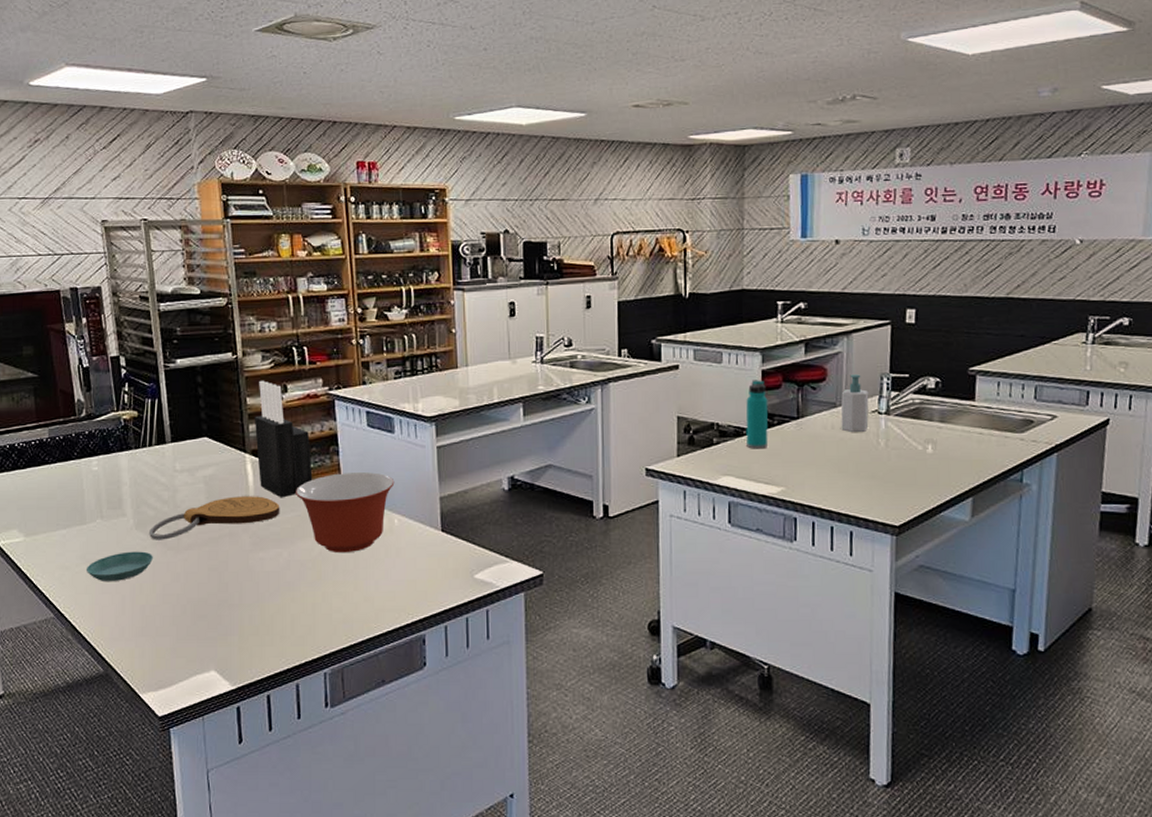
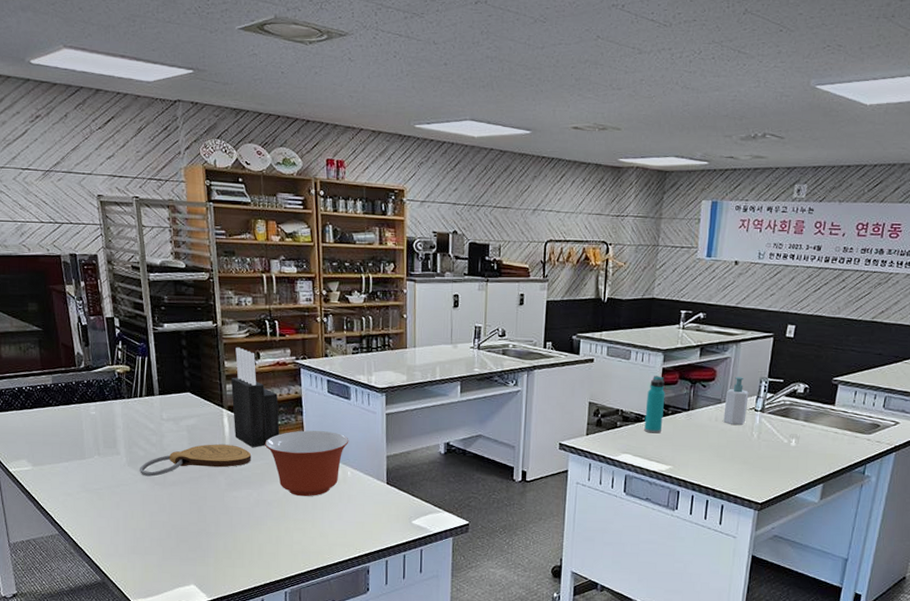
saucer: present [85,551,153,582] -> none [85,484,143,509]

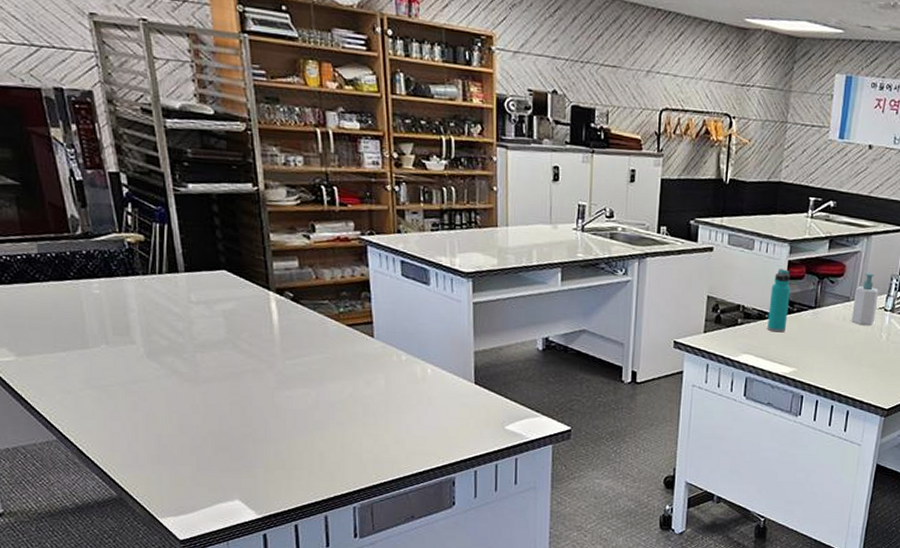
cutting board: present [140,444,252,477] -> none [163,333,308,372]
knife block: present [230,347,280,448] -> none [278,216,343,339]
mixing bowl: present [265,430,349,497] -> none [325,320,429,398]

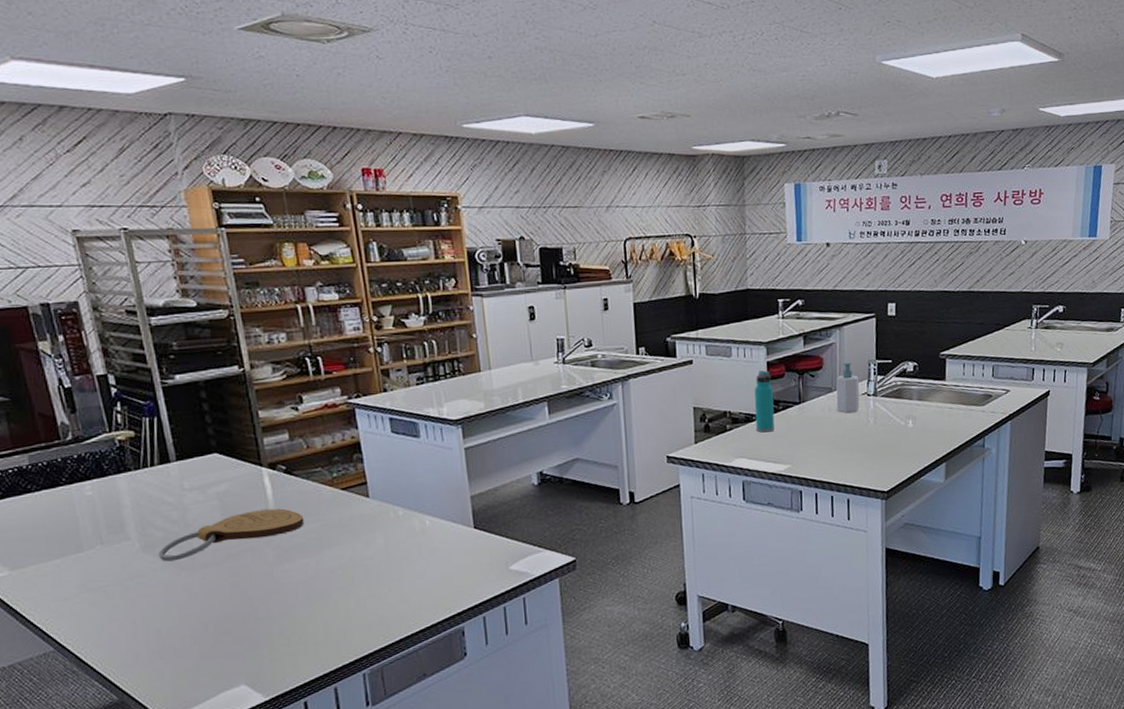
cutting board: none [163,333,308,372] -> present [159,508,305,562]

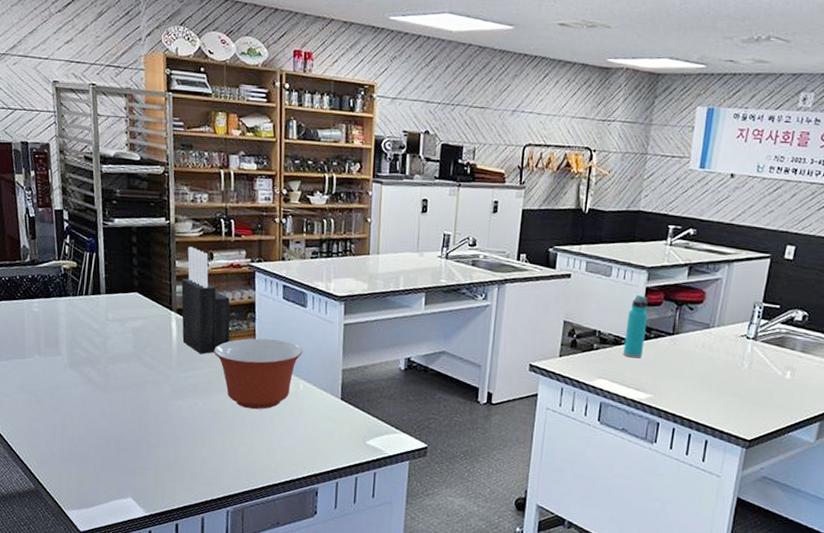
cutting board: present [159,508,305,562] -> none [81,348,199,380]
knife block: none [268,392,337,509] -> present [181,246,230,355]
mixing bowl: none [320,477,424,558] -> present [214,338,303,410]
soap bottle: present [836,362,860,414] -> none [711,300,741,354]

